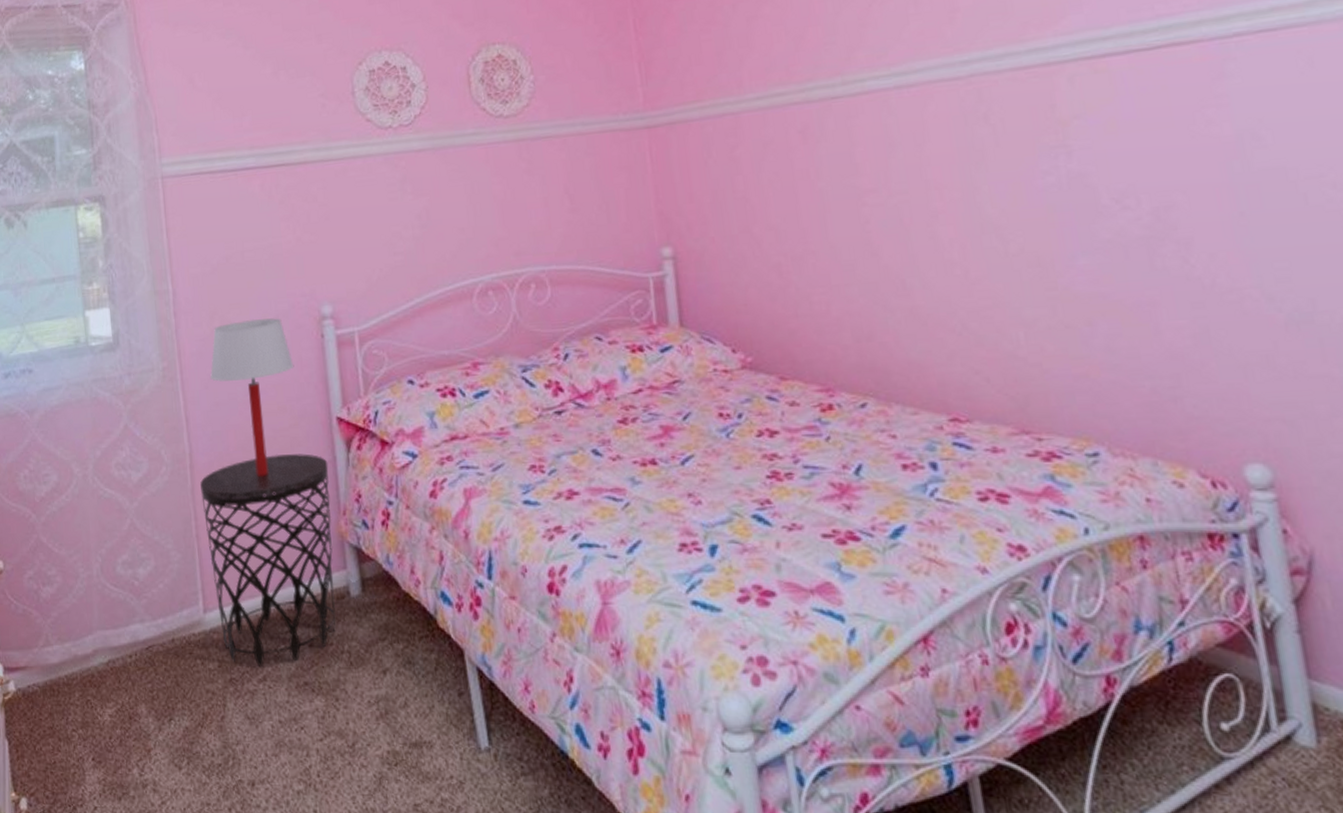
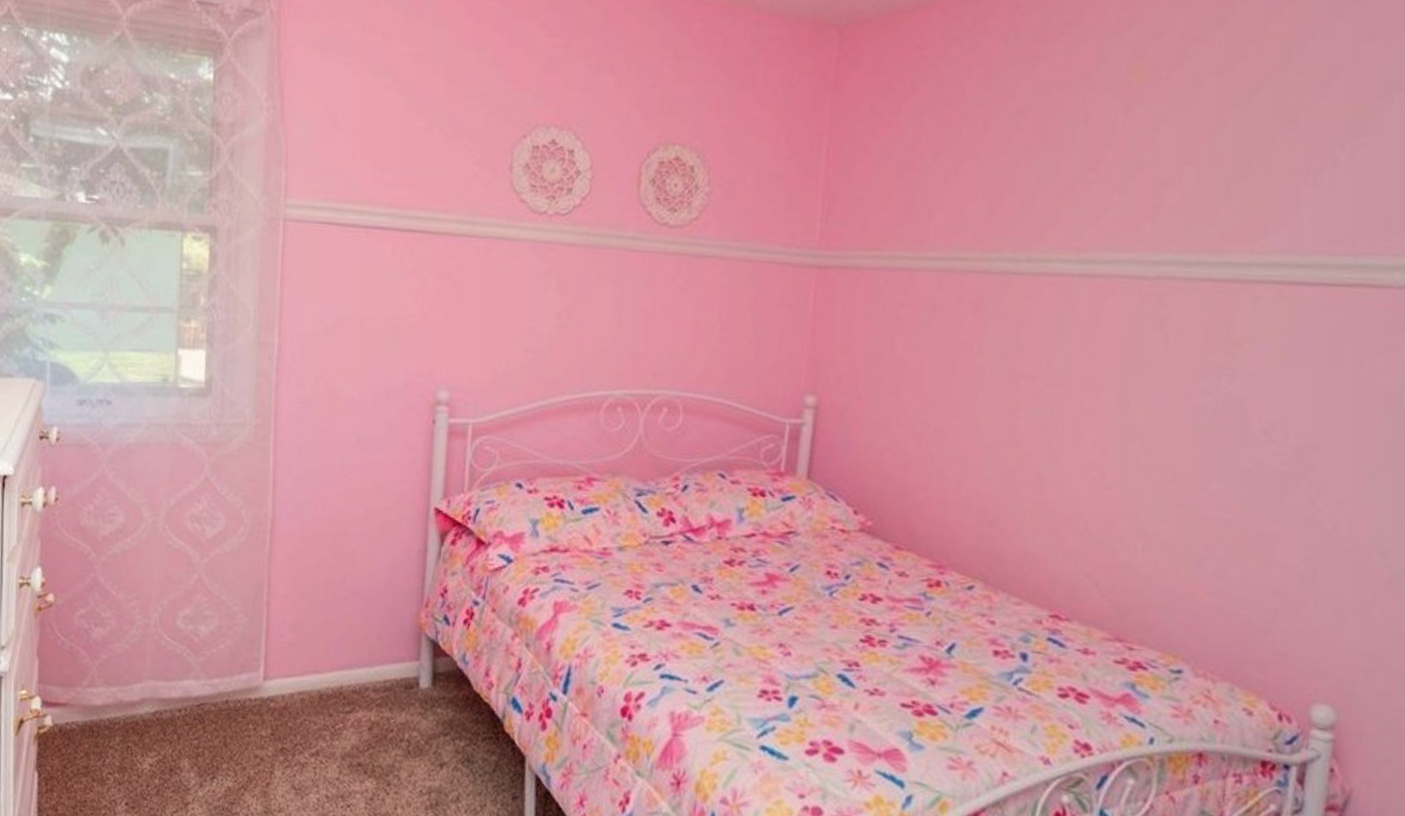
side table: present [200,453,336,668] -> none [278,534,418,742]
table lamp: present [210,318,294,476] -> none [306,390,399,554]

